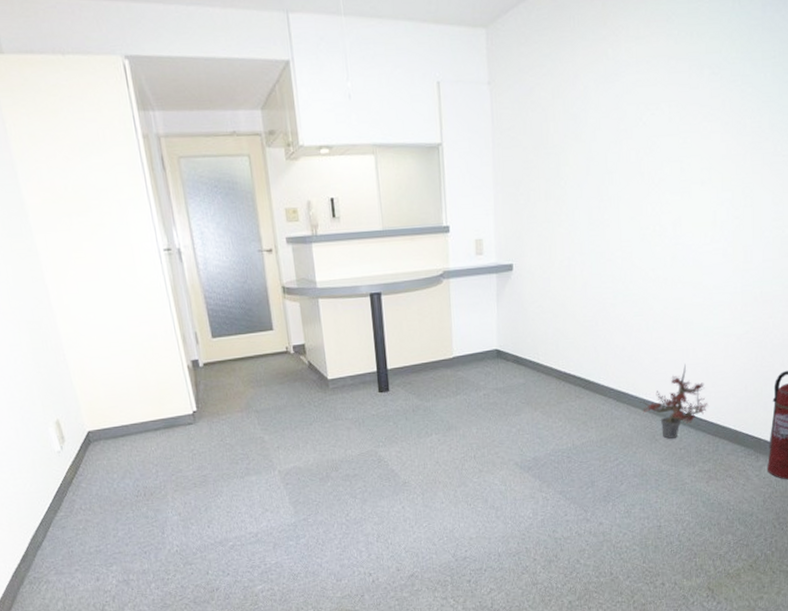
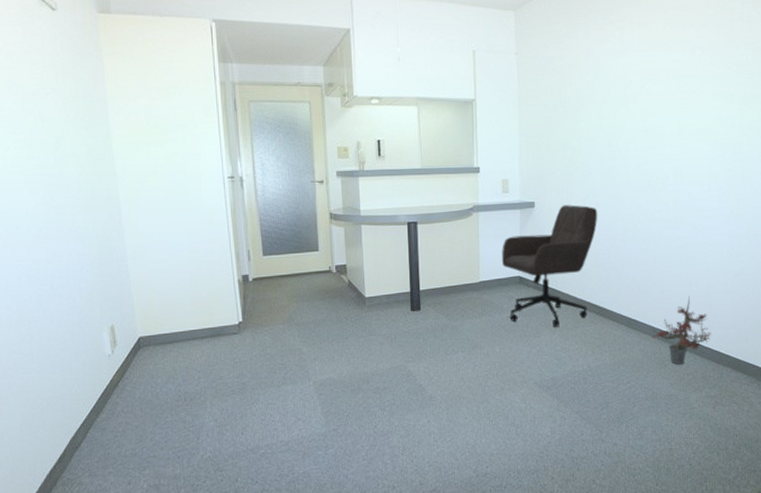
office chair: none [476,265,585,404] -> present [501,205,598,327]

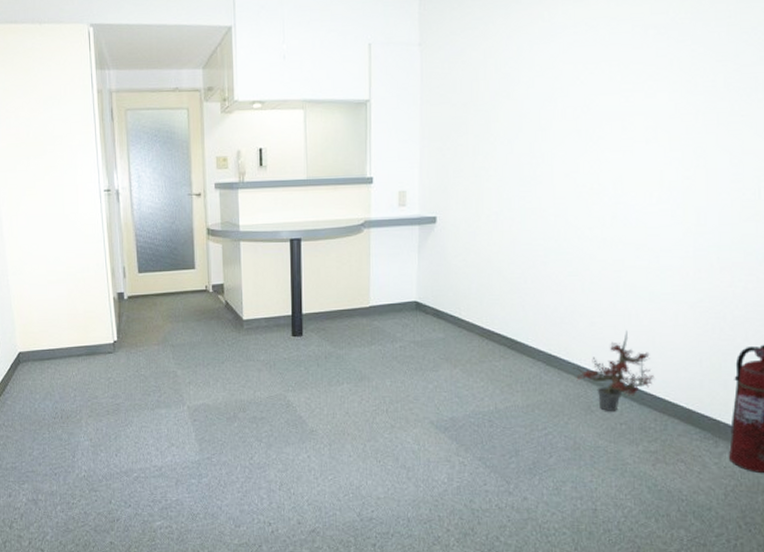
office chair: present [501,205,598,327] -> none [395,220,514,361]

